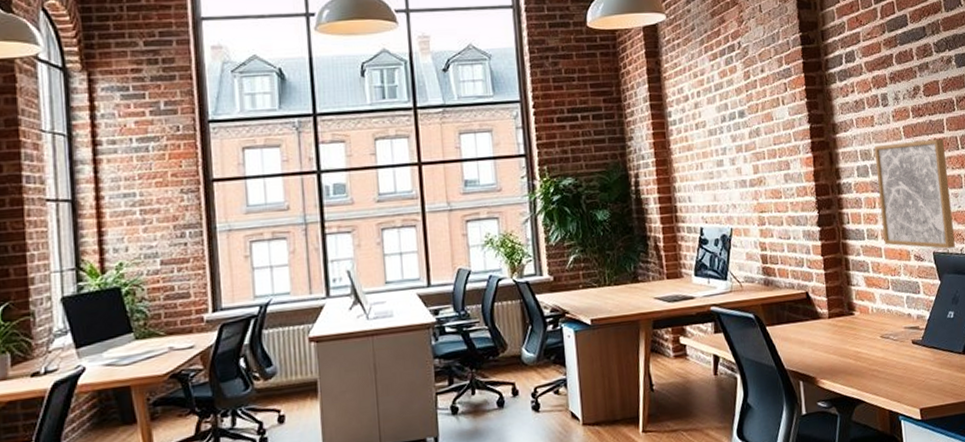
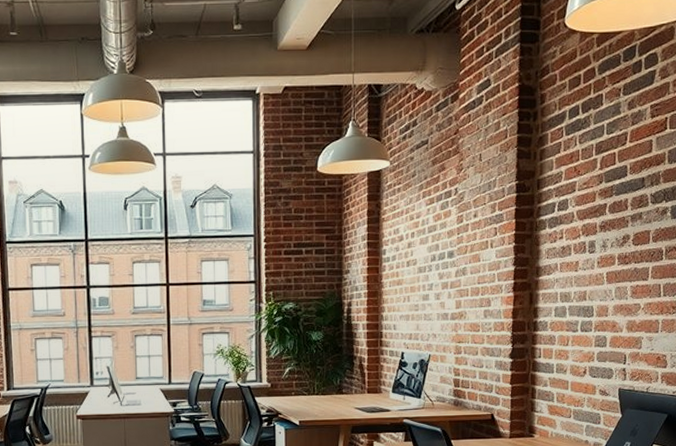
wall art: present [874,138,955,249] -> none [572,285,646,386]

